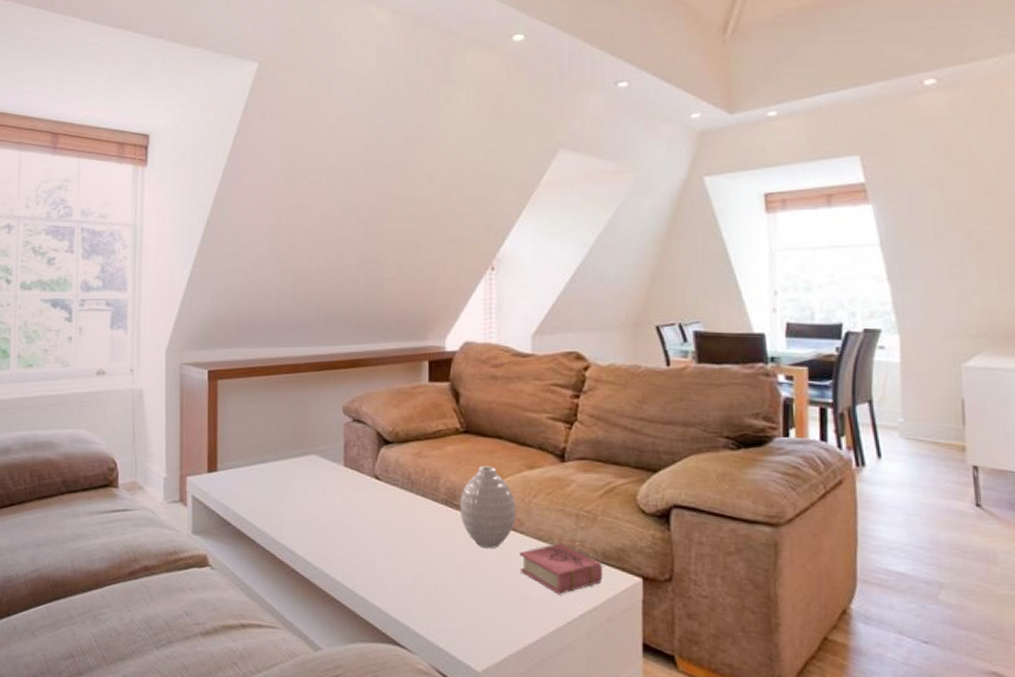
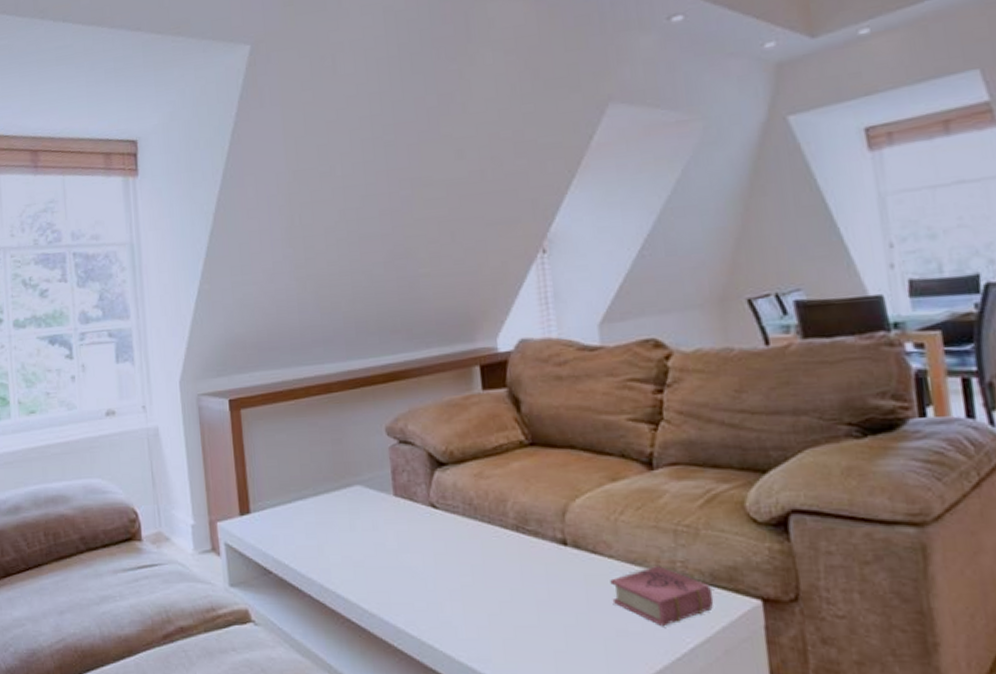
vase: present [460,465,517,548] -> none [533,481,602,578]

